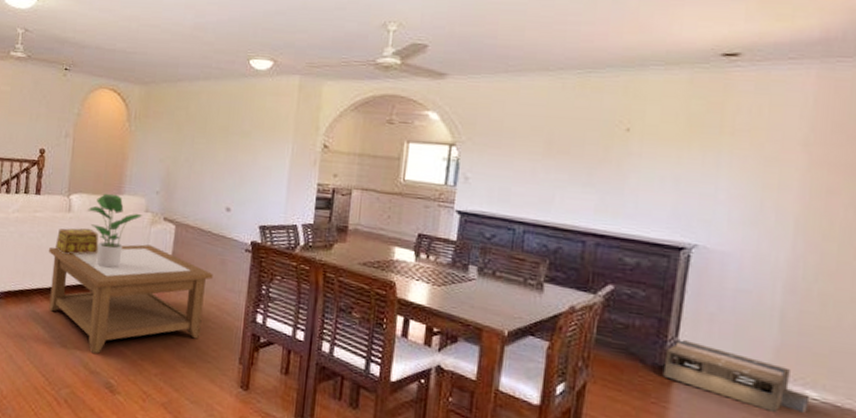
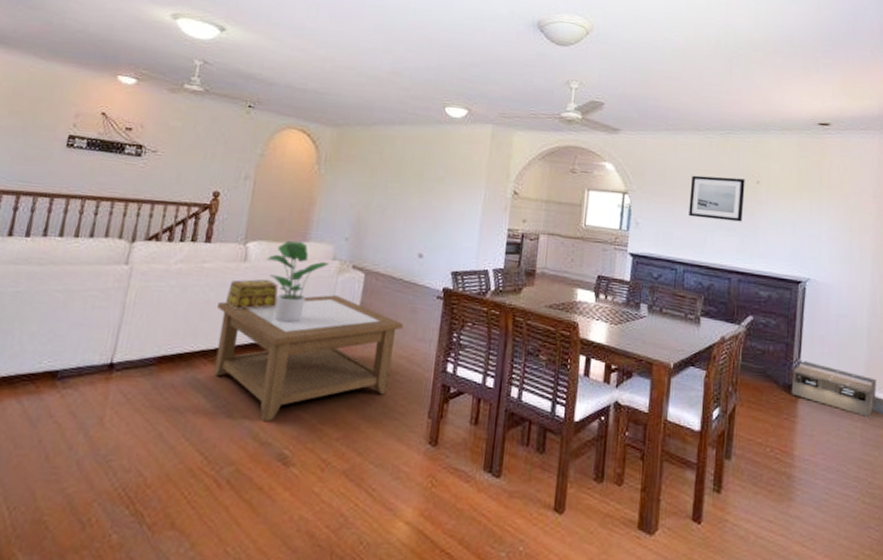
wall art: none [532,123,610,177] -> present [689,175,745,222]

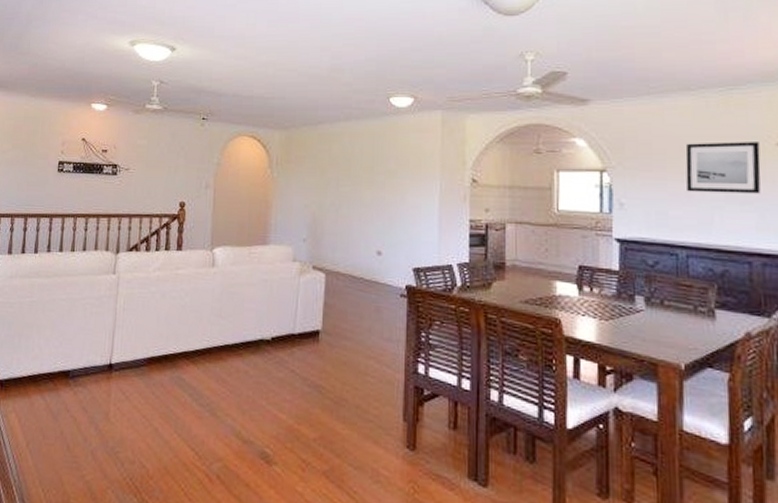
coffee table: present [213,295,403,422] -> none [193,296,368,421]
decorative box: present [226,279,279,310] -> none [200,282,246,313]
potted plant: present [267,240,330,322] -> none [232,244,291,324]

